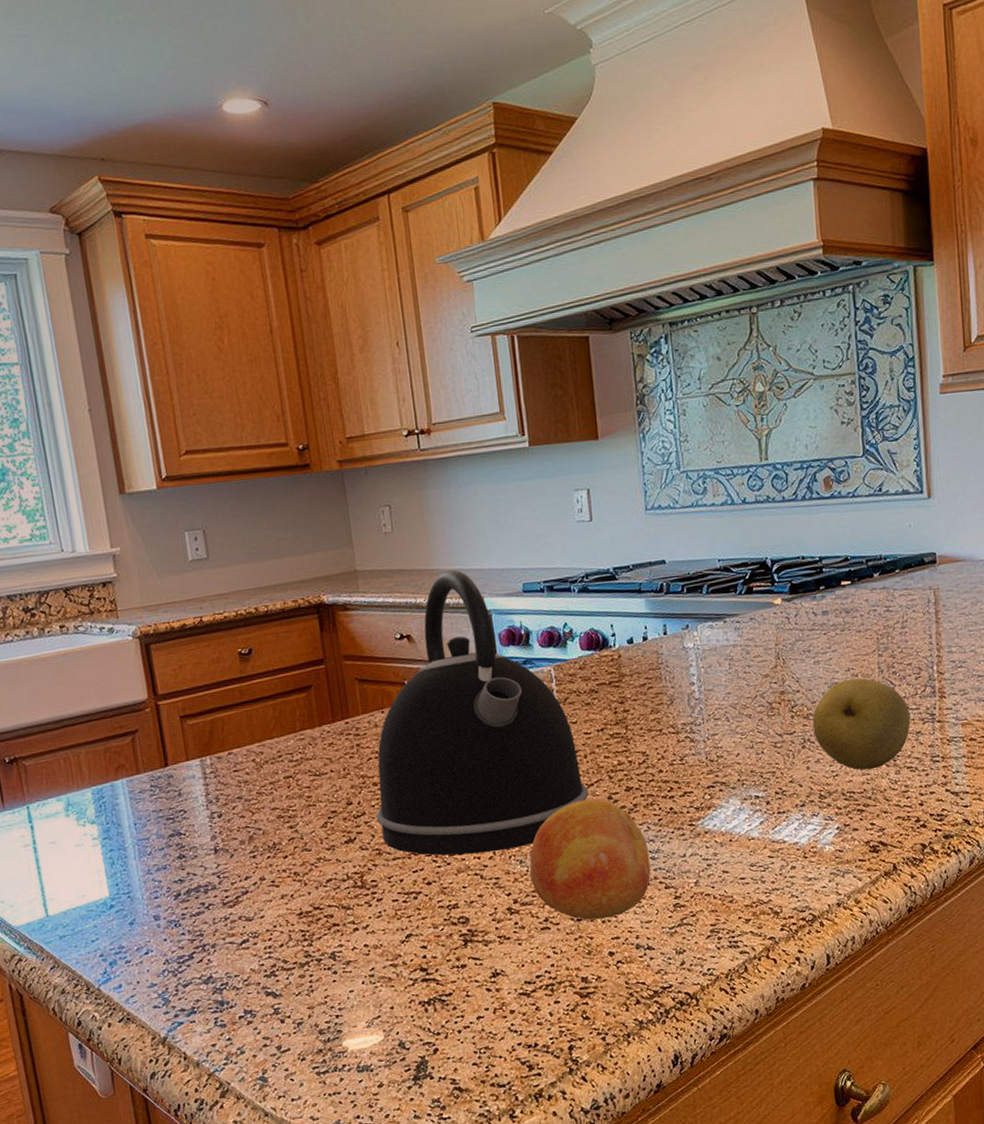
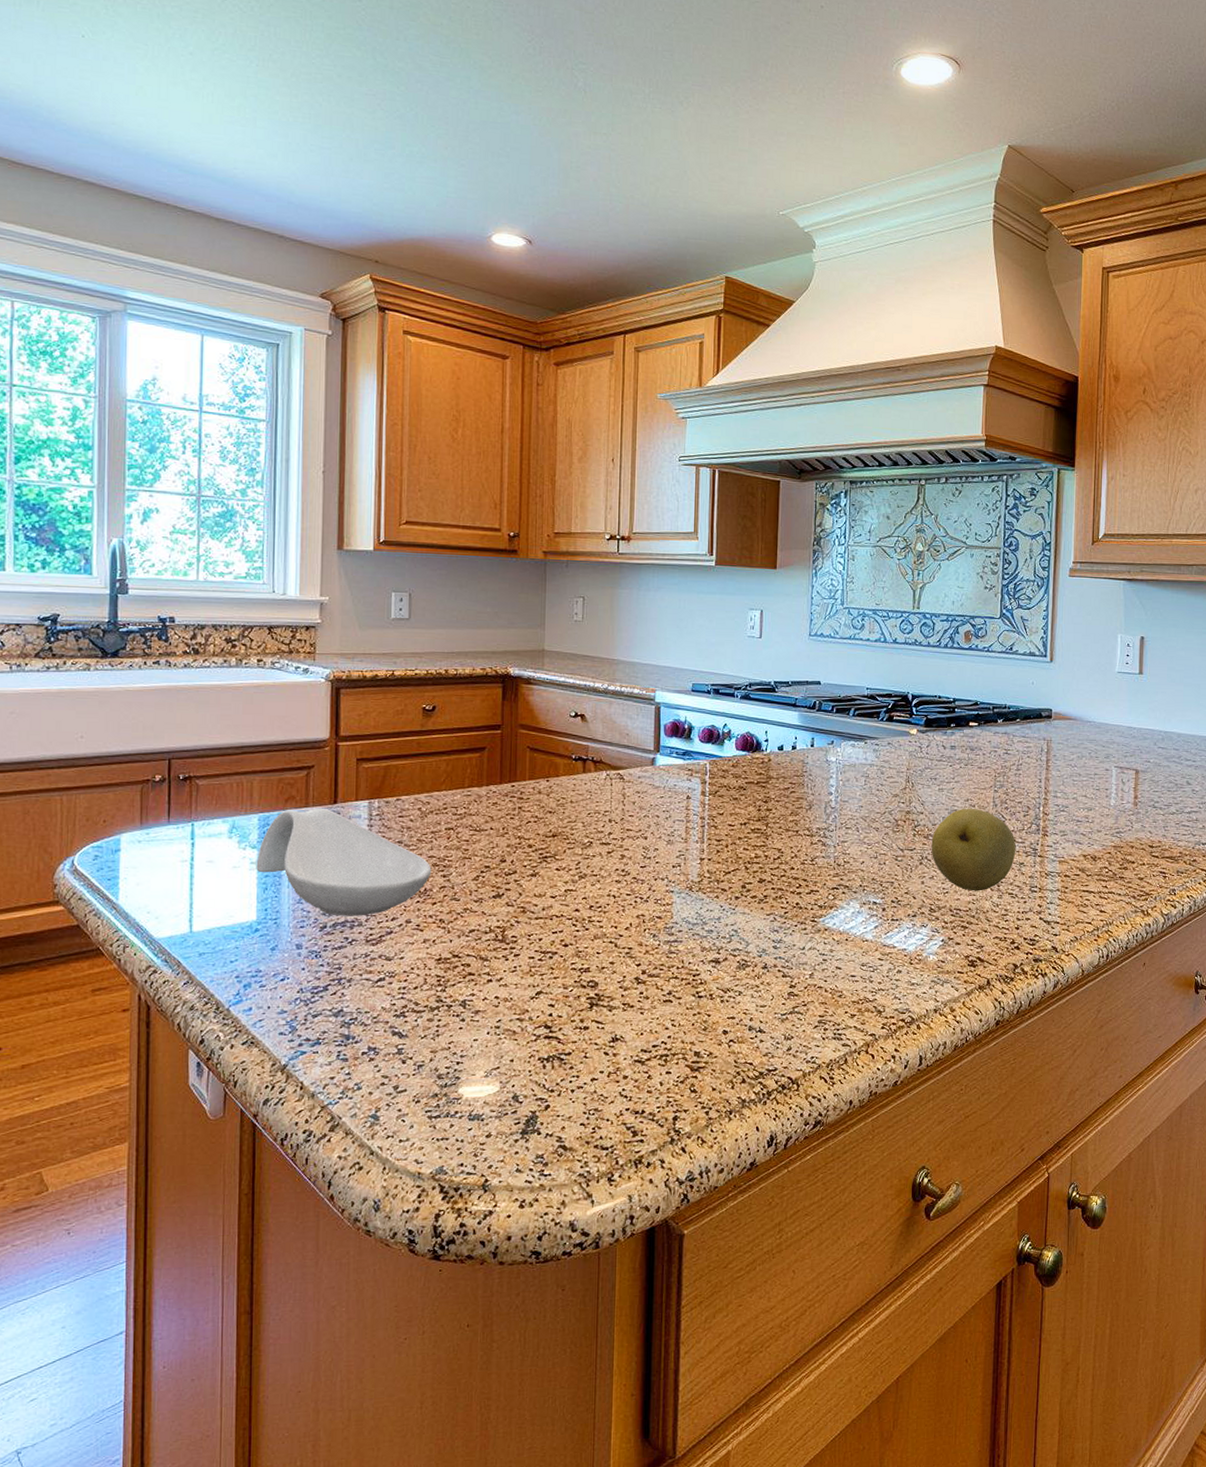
spoon rest: none [98,772,278,883] -> present [256,808,432,916]
kettle: present [376,569,589,856] -> none [526,662,725,923]
fruit: present [529,798,651,920] -> none [660,885,772,999]

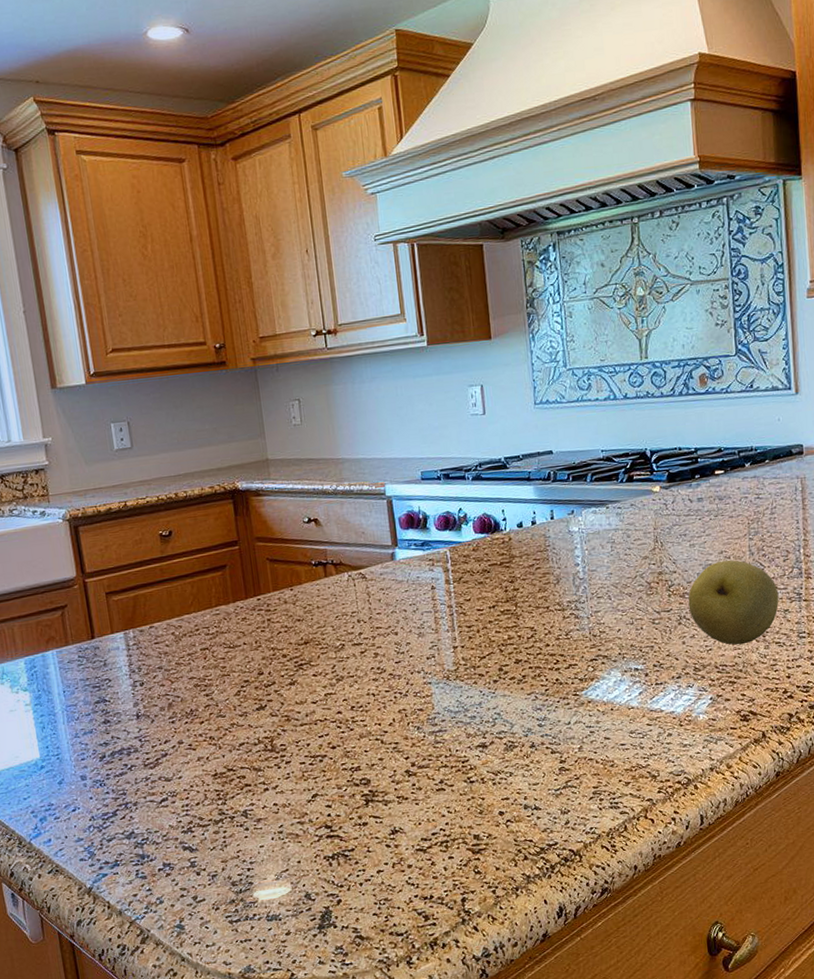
spoon rest: present [256,808,432,916] -> none [30,644,195,746]

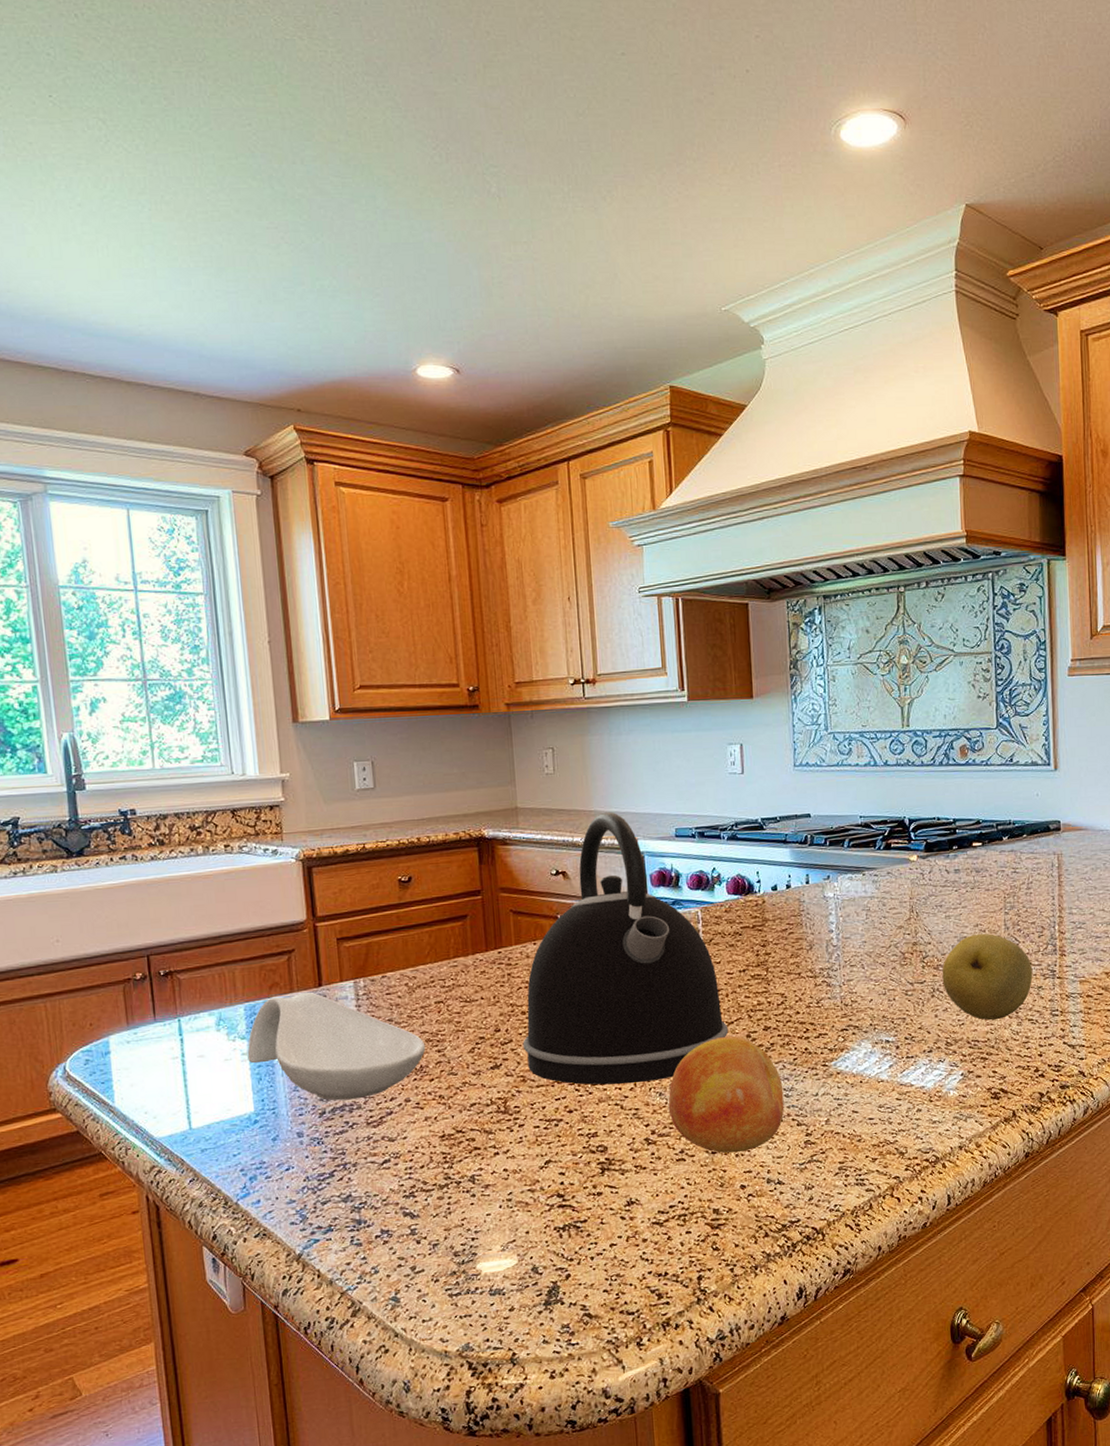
spoon rest: none [30,644,195,746] -> present [247,992,426,1101]
kettle: none [285,458,481,722] -> present [522,812,729,1085]
fruit: none [426,670,538,782] -> present [668,1035,784,1154]

